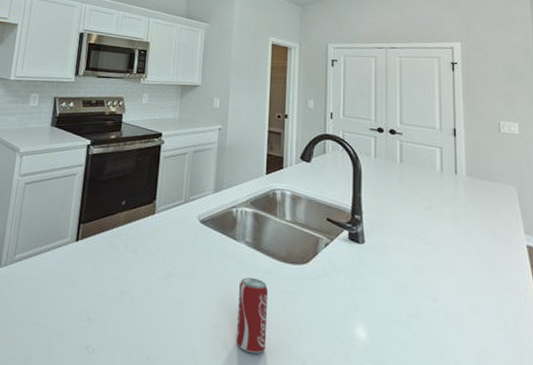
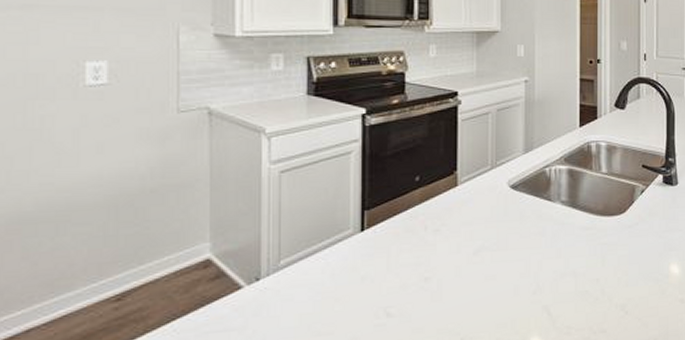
beverage can: present [236,277,269,354] -> none [557,237,587,310]

